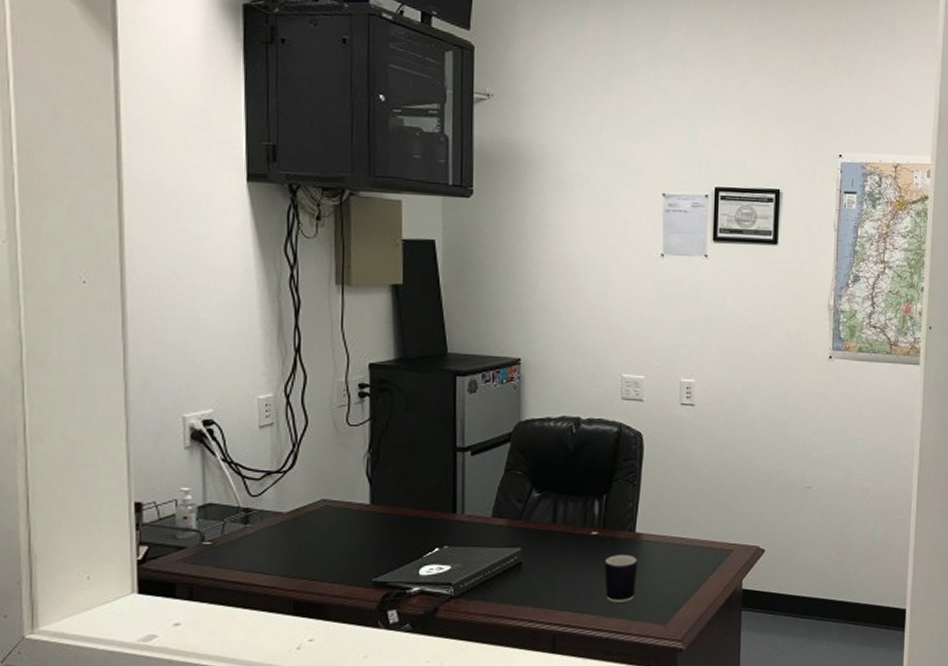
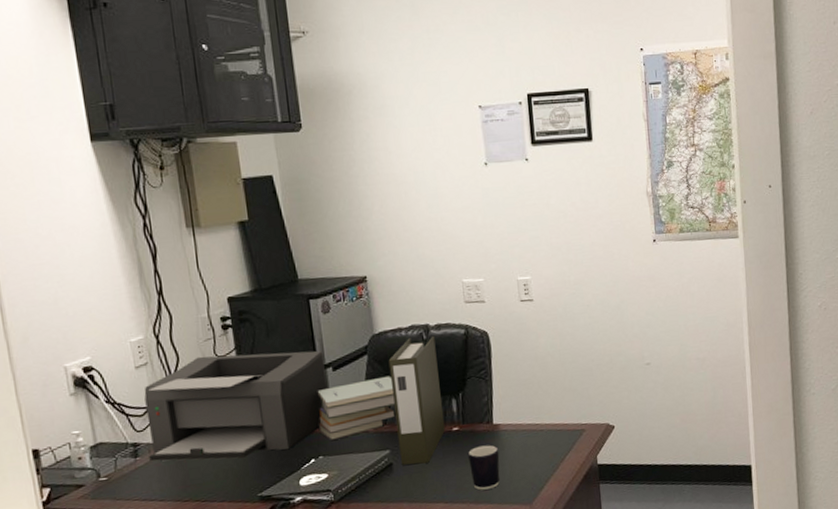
printer: none [260,423,464,538] -> present [144,350,328,462]
books: none [447,467,534,531] -> present [317,376,396,441]
binder: none [531,430,585,567] -> present [388,335,446,465]

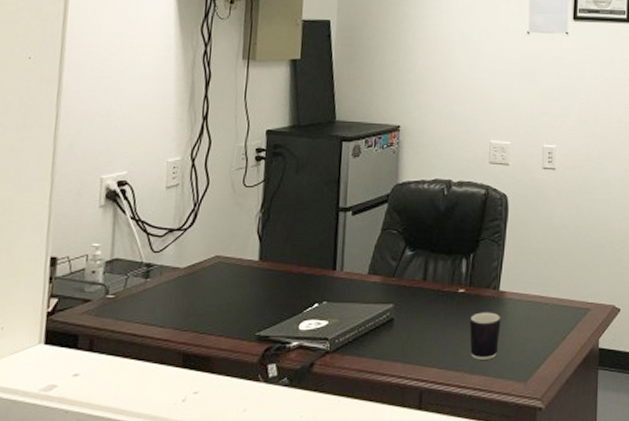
printer: present [144,350,328,462] -> none [159,184,346,293]
books: present [317,376,396,441] -> none [327,227,408,287]
binder: present [388,335,446,465] -> none [402,192,455,323]

